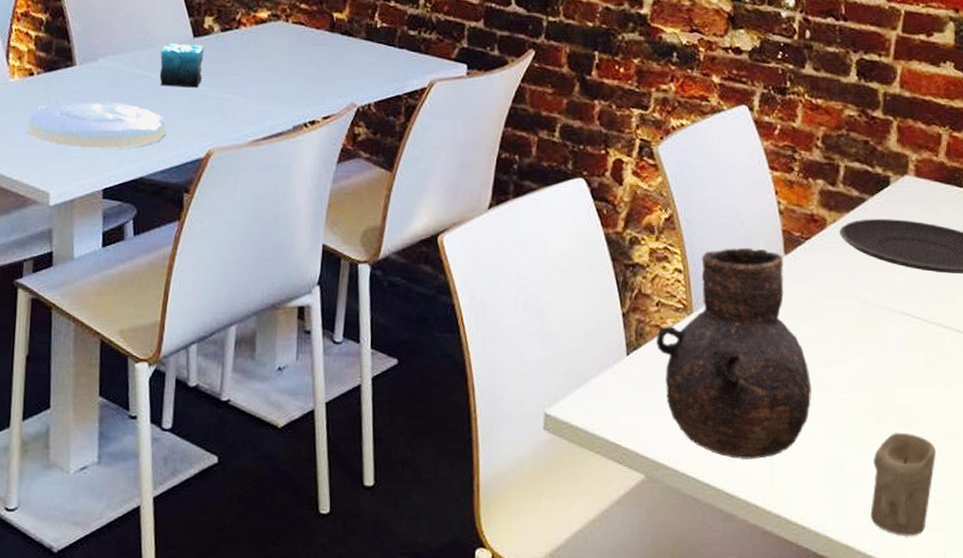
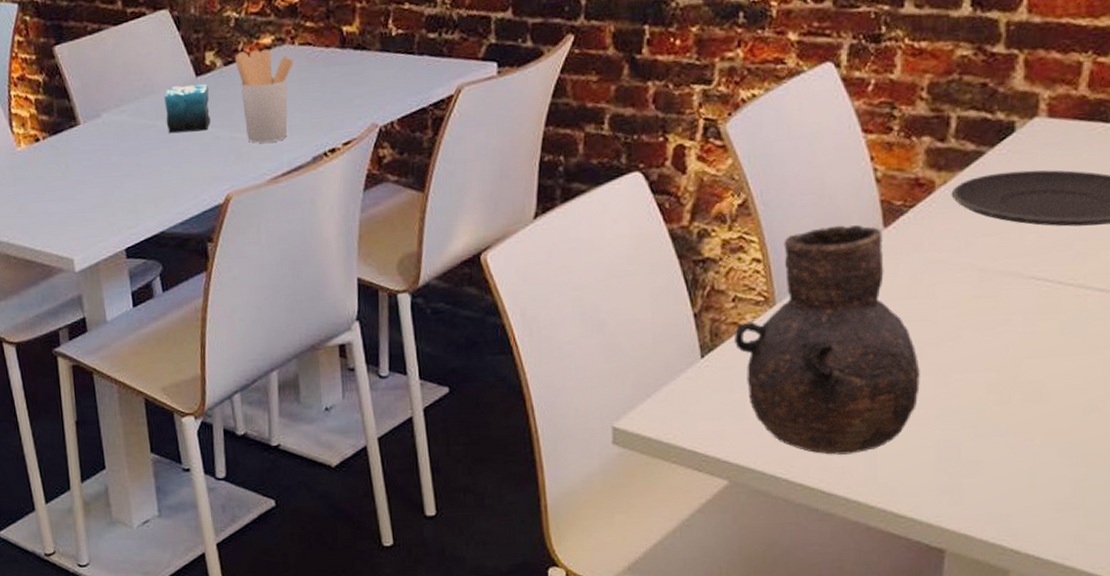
plate: present [27,101,166,149] -> none [41,157,180,210]
utensil holder: none [232,21,286,107] -> present [234,49,294,143]
candle: present [870,433,936,536] -> none [993,410,1073,520]

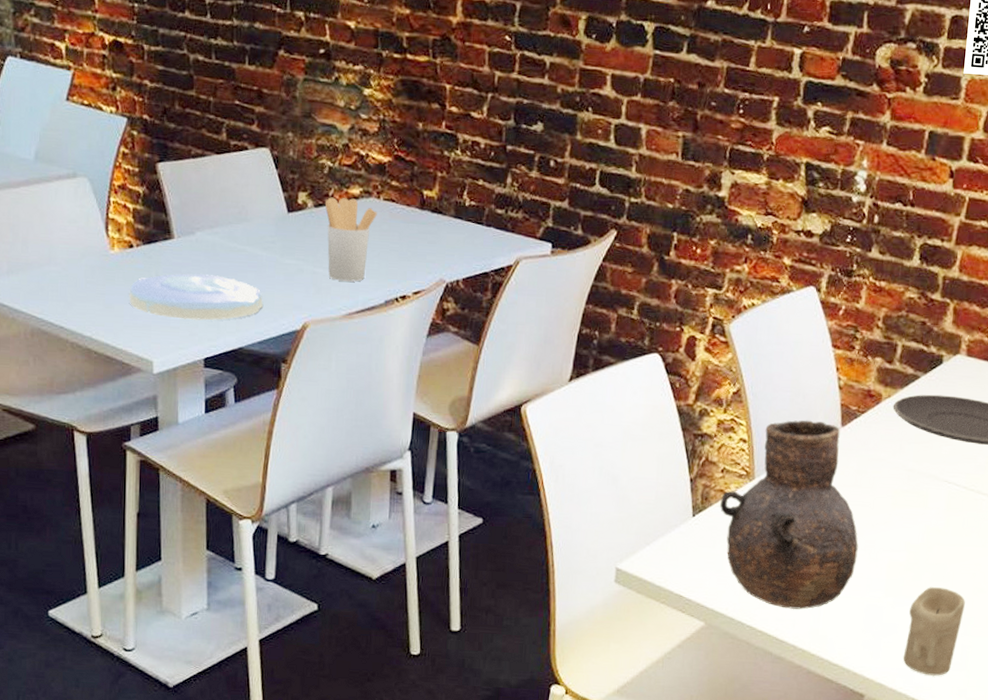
plate: none [41,157,180,210] -> present [129,273,263,321]
candle: present [164,84,210,134] -> none [255,218,299,262]
candle: none [993,410,1073,520] -> present [903,587,965,676]

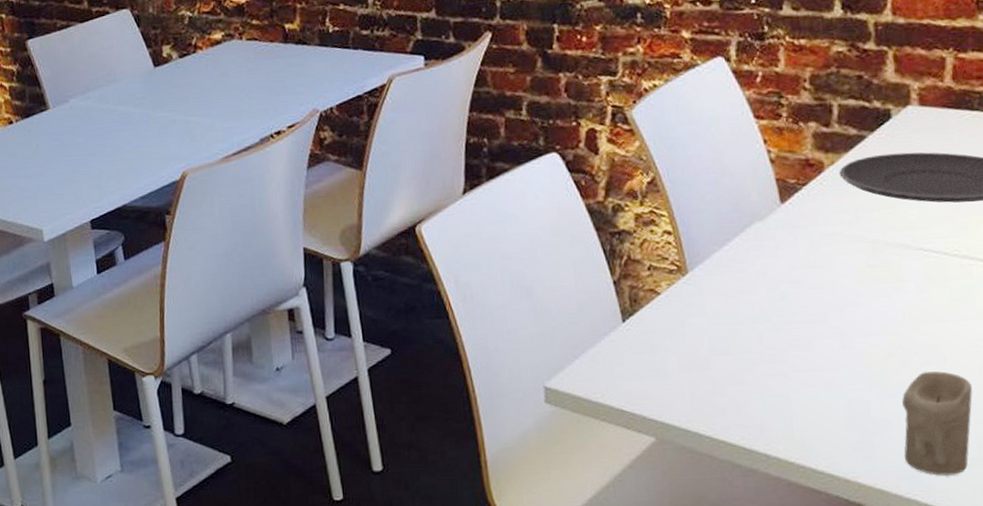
plate: present [129,273,263,321] -> none [13,138,141,185]
utensil holder: present [325,197,377,282] -> none [188,43,242,126]
vase: present [720,420,859,610] -> none [652,201,826,414]

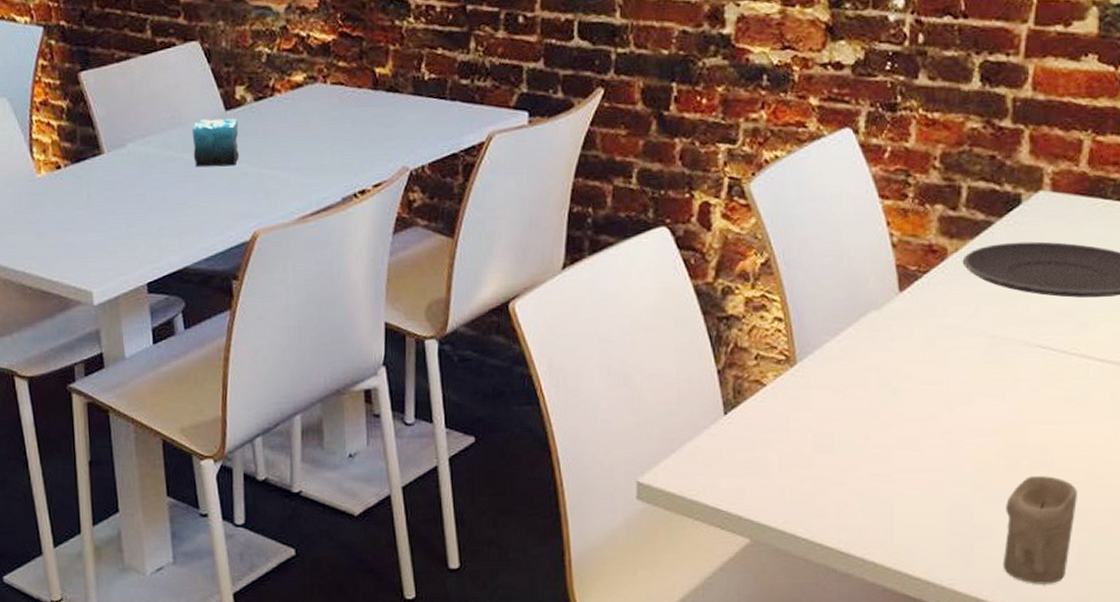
candle: none [126,74,167,118] -> present [192,118,239,167]

